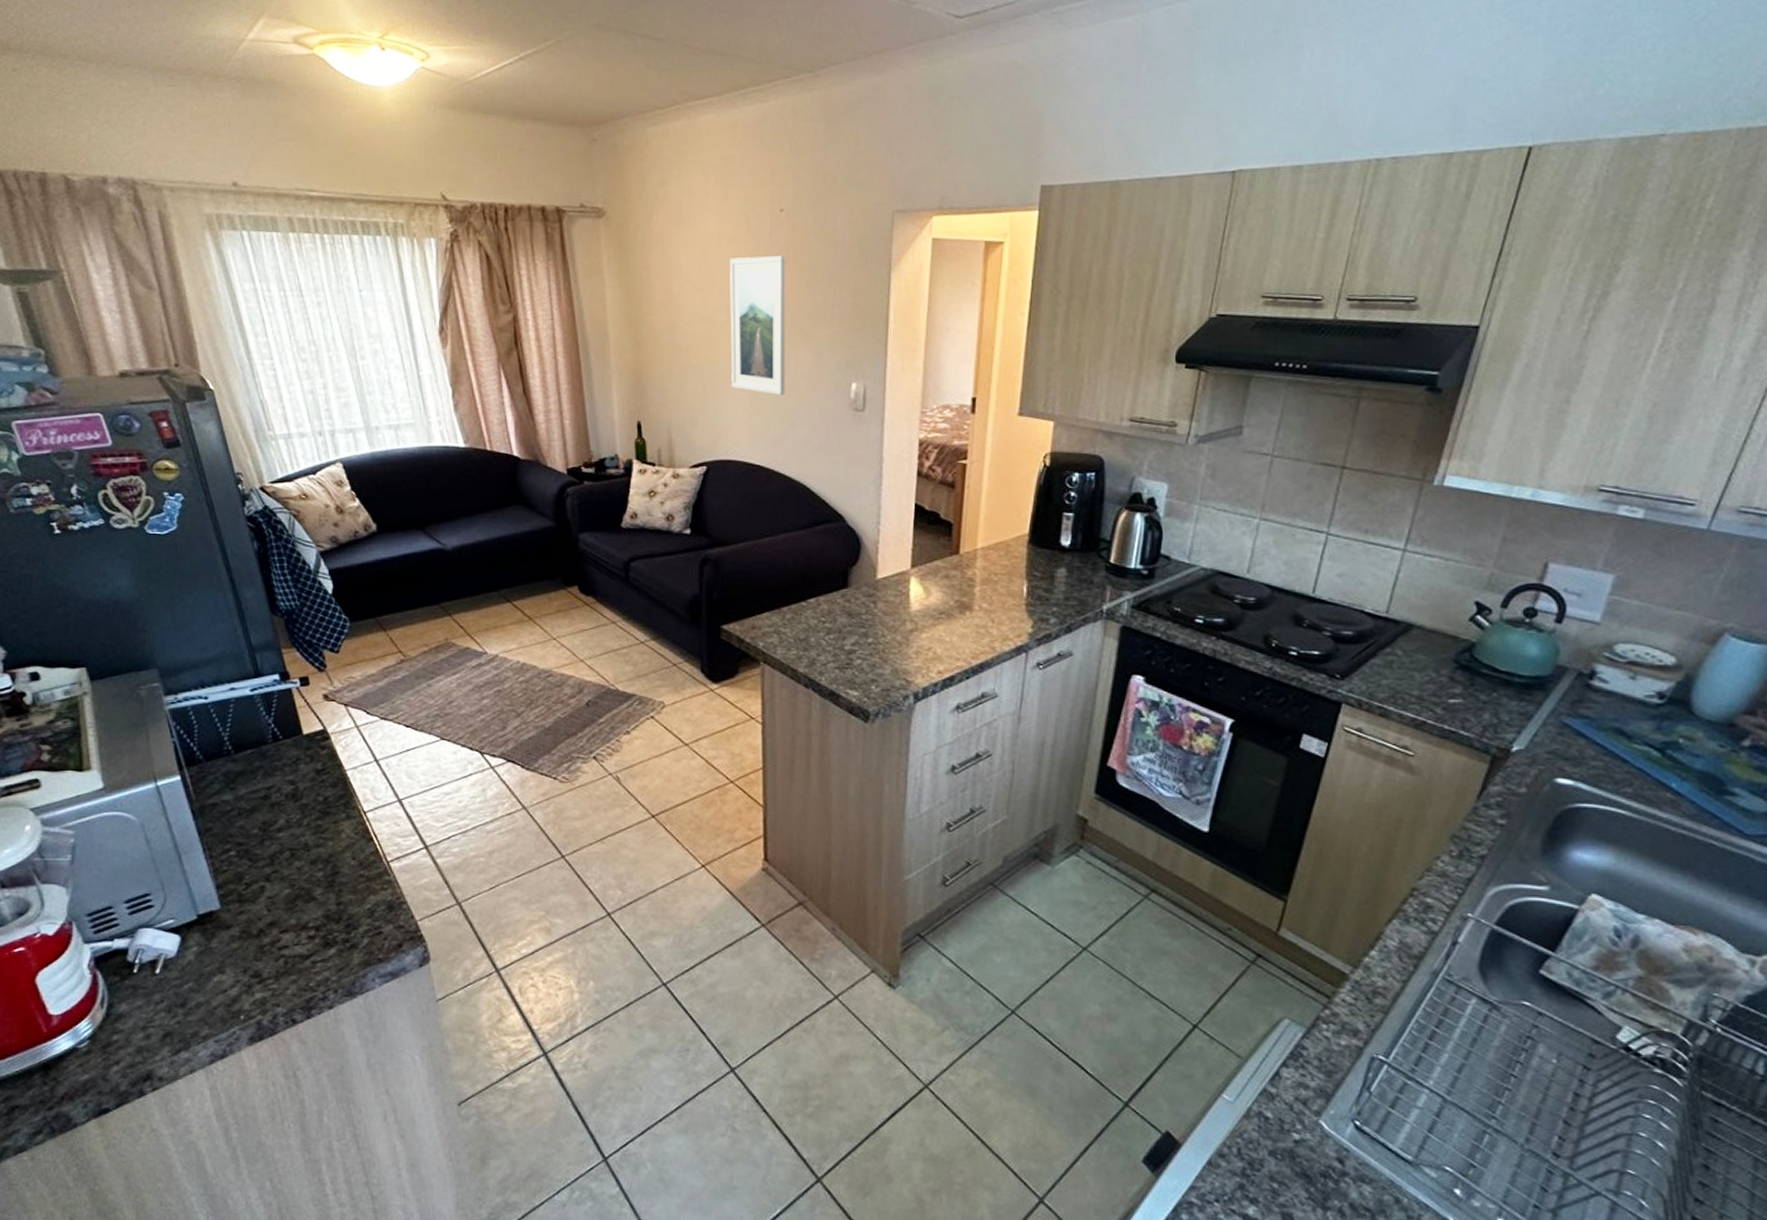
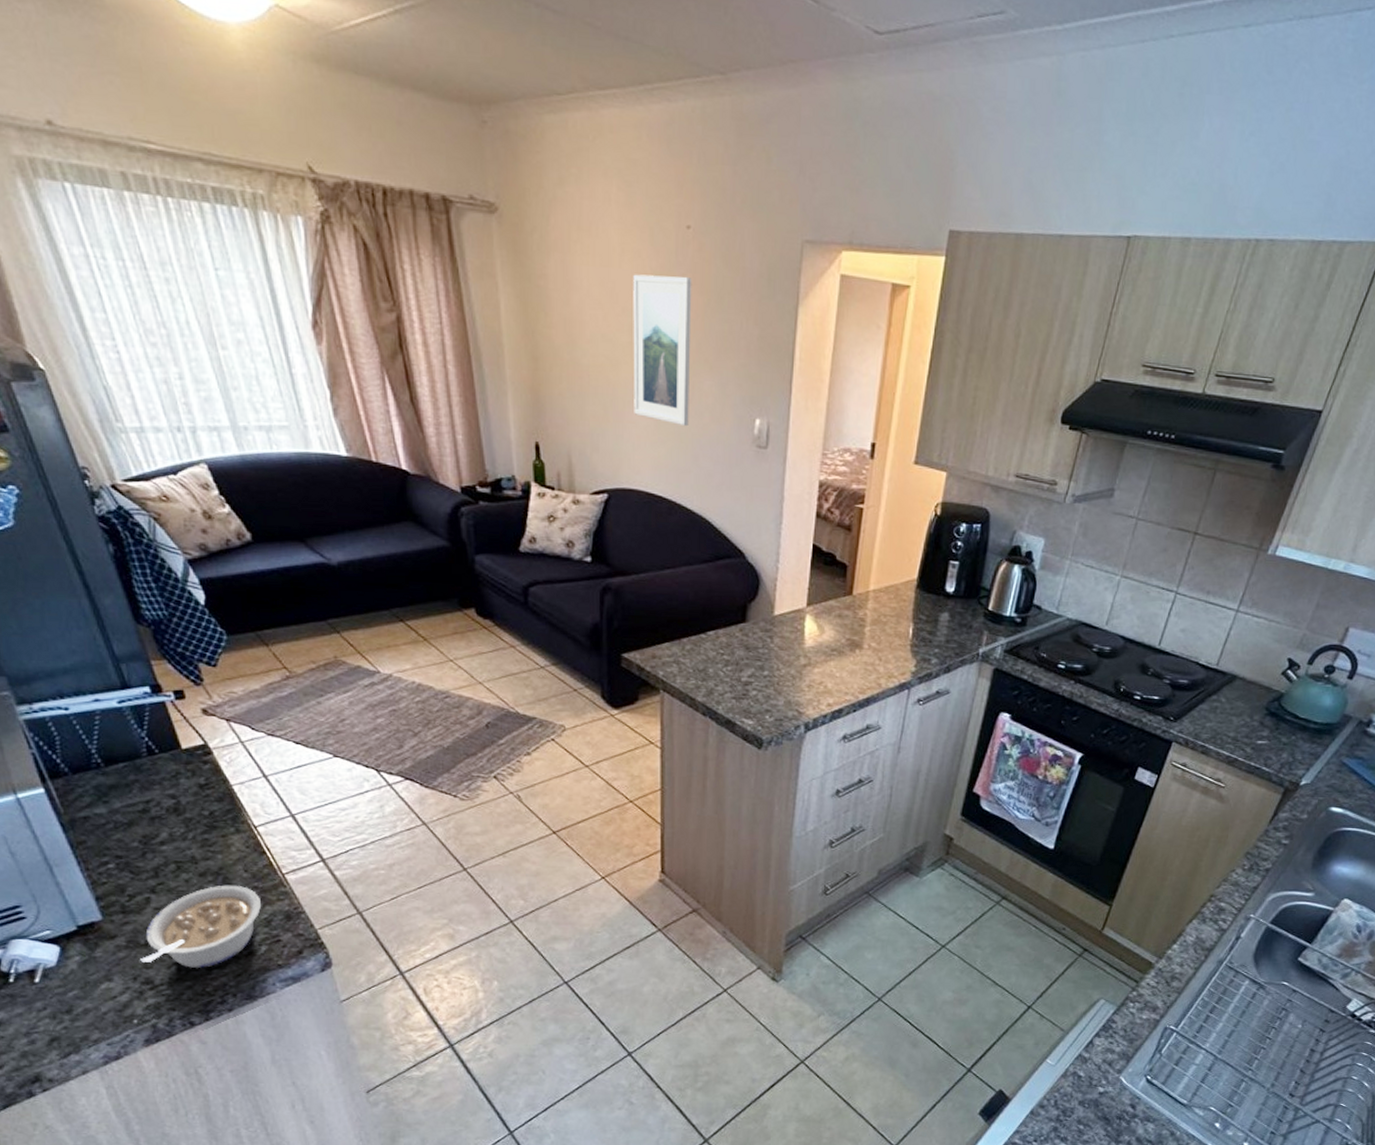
legume: none [251,873,367,962] -> present [140,885,262,969]

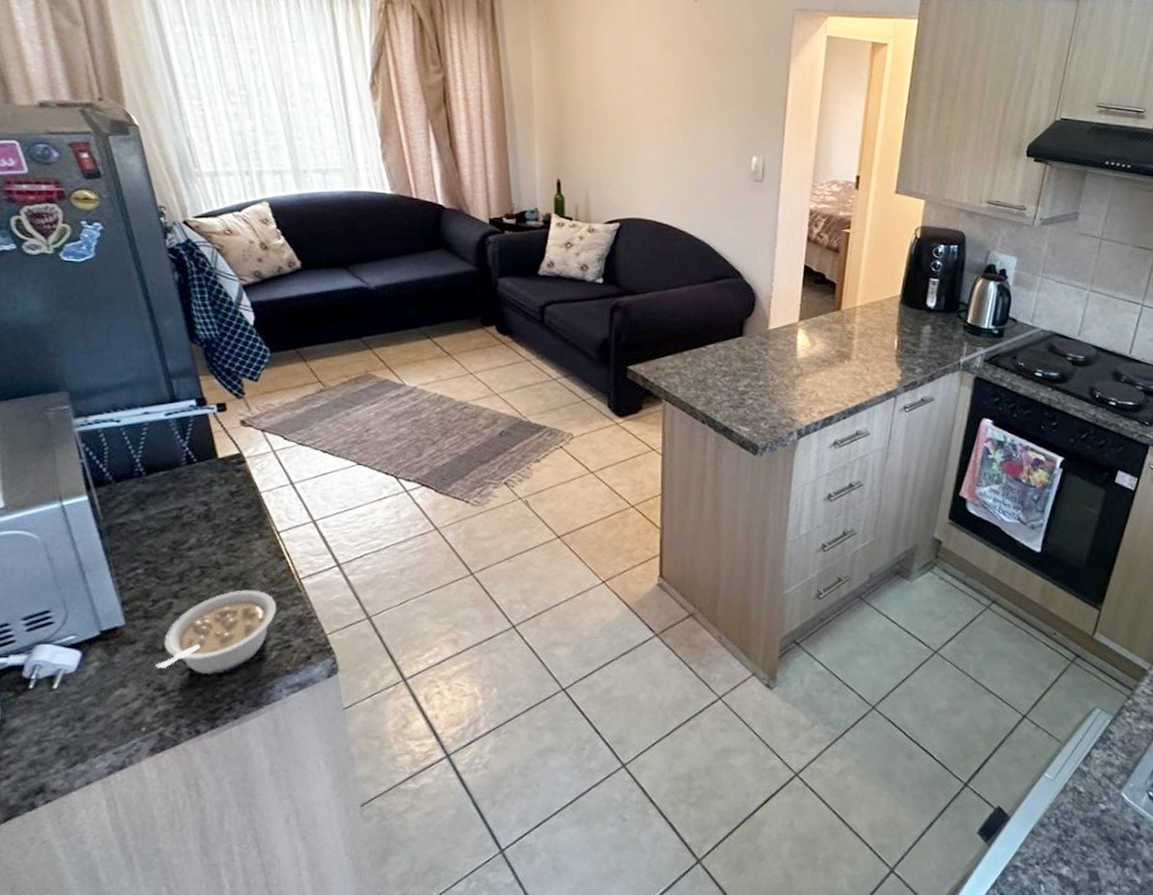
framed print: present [633,274,692,427] -> none [645,39,698,164]

